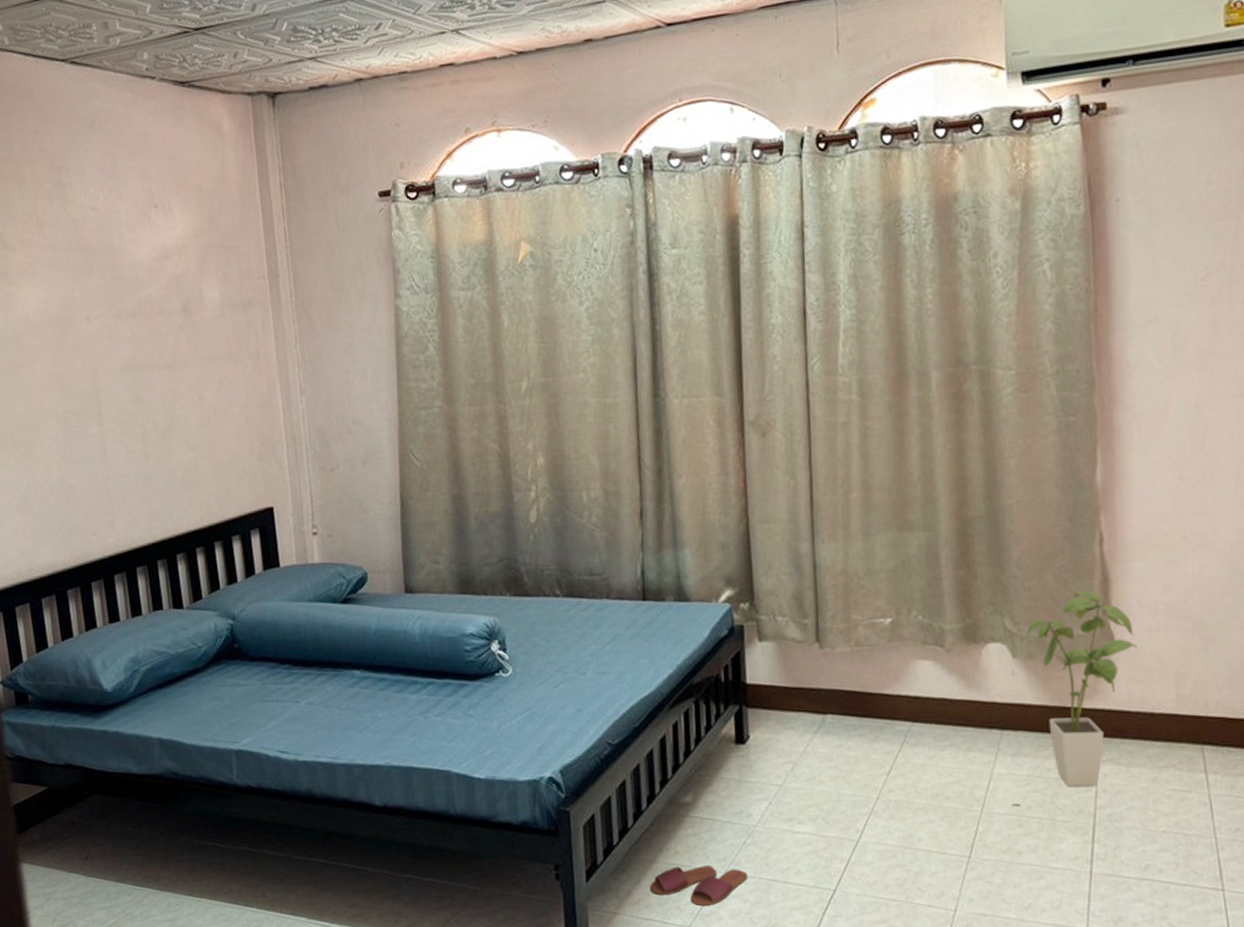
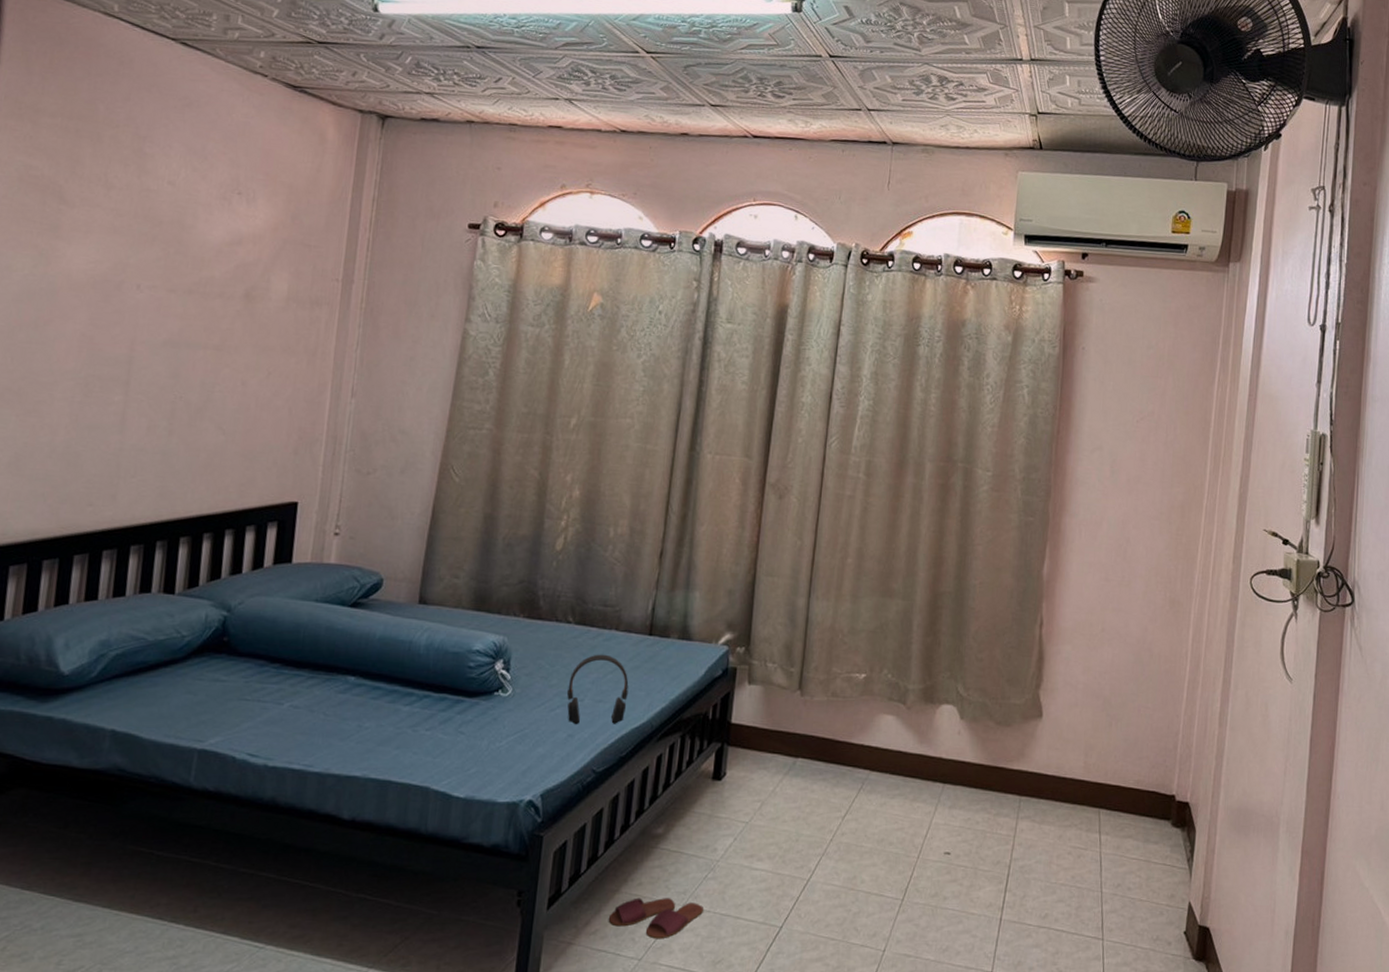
headphones: none [567,625,632,699] -> present [566,654,630,725]
house plant: present [1027,589,1137,787] -> none [974,665,1059,840]

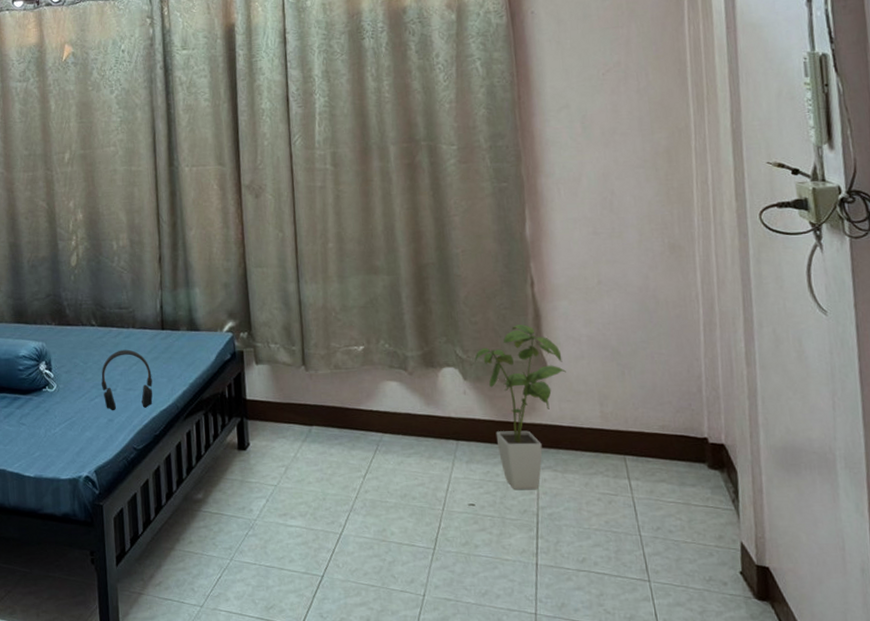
slippers: present [609,897,705,938] -> none [169,553,251,588]
house plant: none [974,665,1059,840] -> present [474,324,566,490]

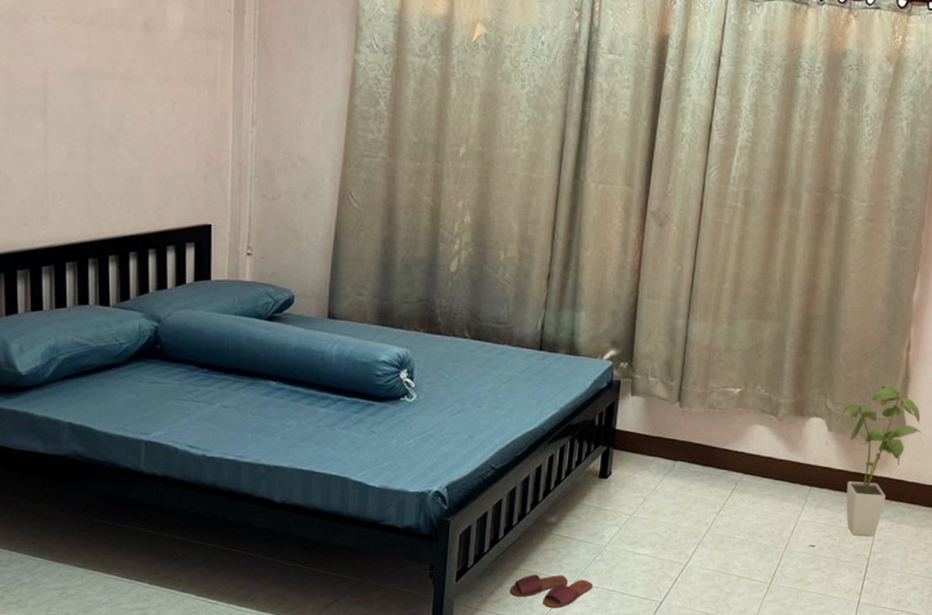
headphones: present [101,349,153,411] -> none [465,366,523,428]
slippers: none [169,553,251,588] -> present [510,574,594,608]

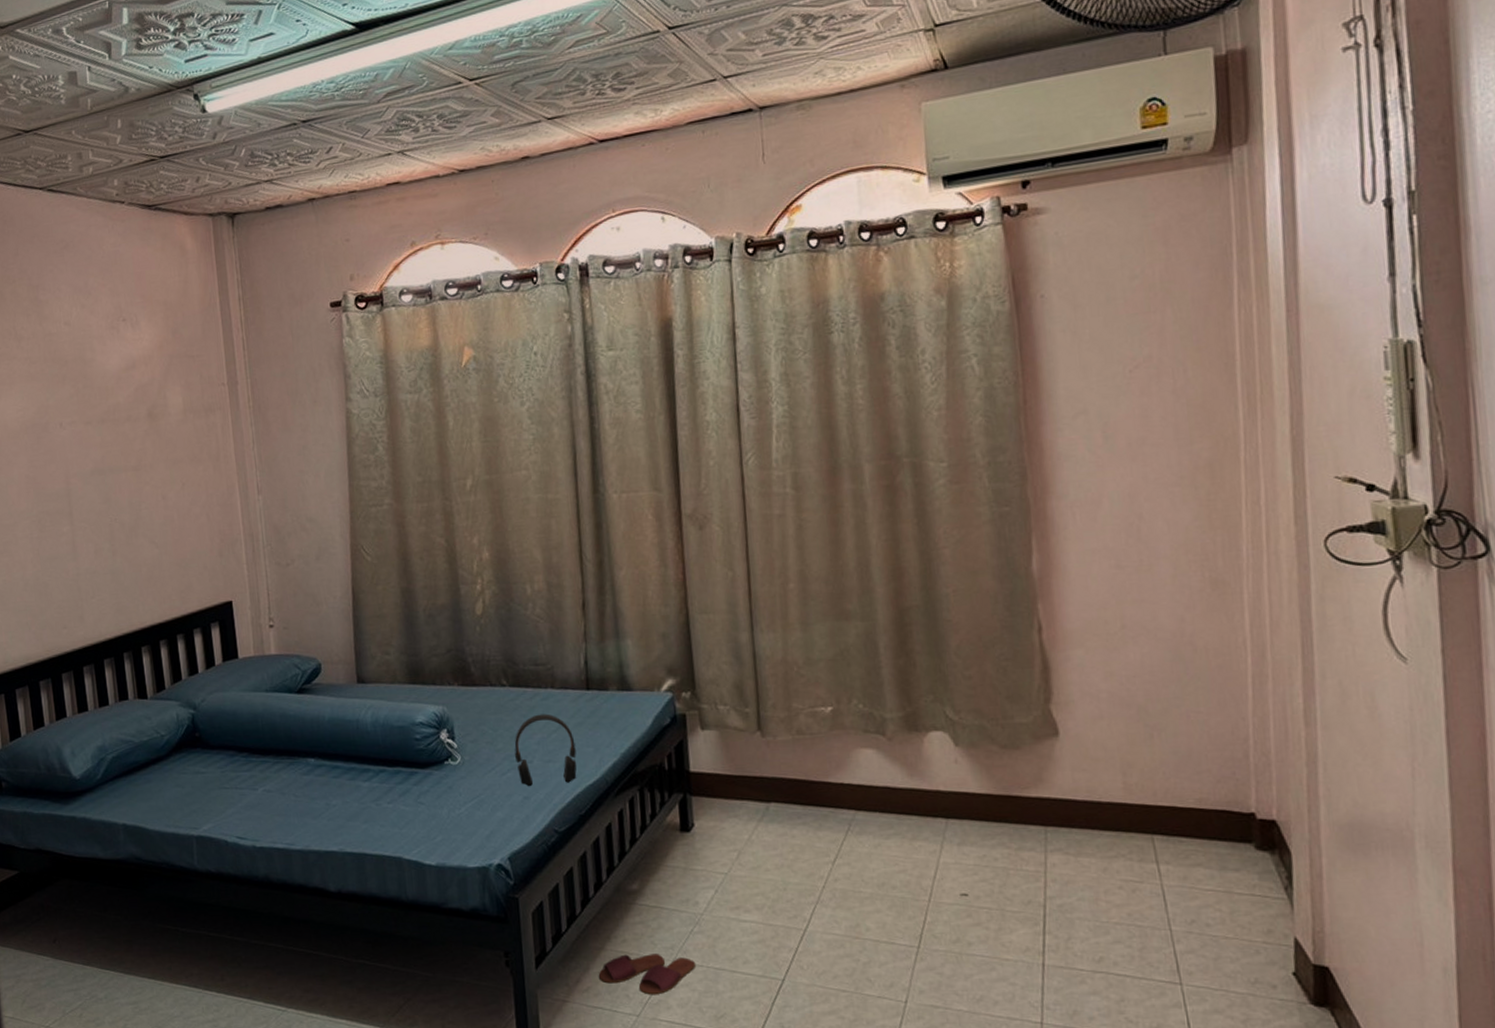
headphones: none [465,366,523,428] -> present [514,713,577,787]
house plant: present [842,383,921,537] -> none [968,678,1081,877]

